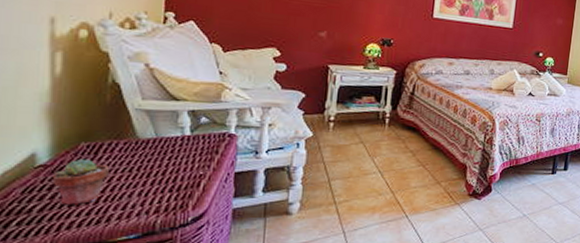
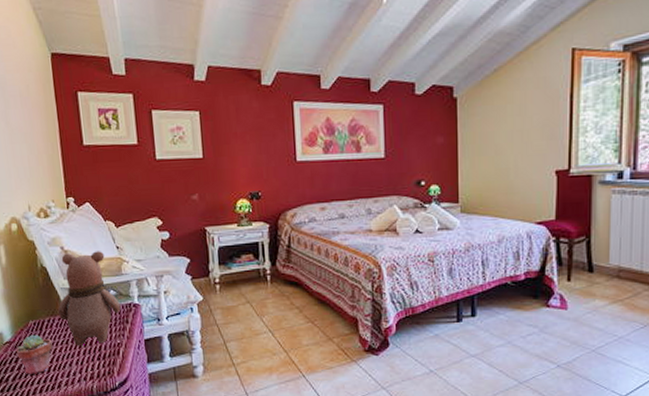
teddy bear: none [124,71,212,176] -> present [57,251,121,347]

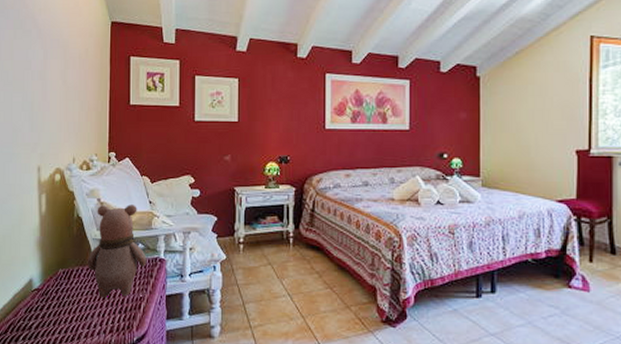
potted succulent: present [15,334,53,374] -> none [42,283,78,324]

